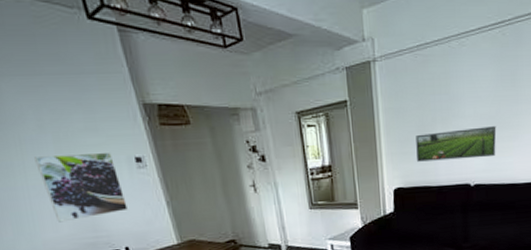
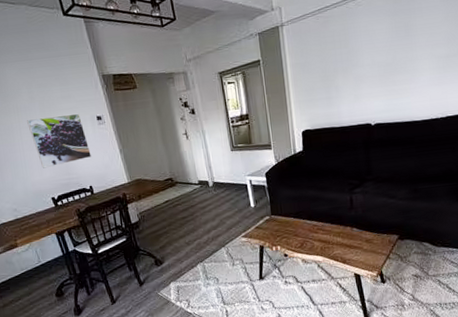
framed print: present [416,126,497,162] -> none [320,72,394,107]

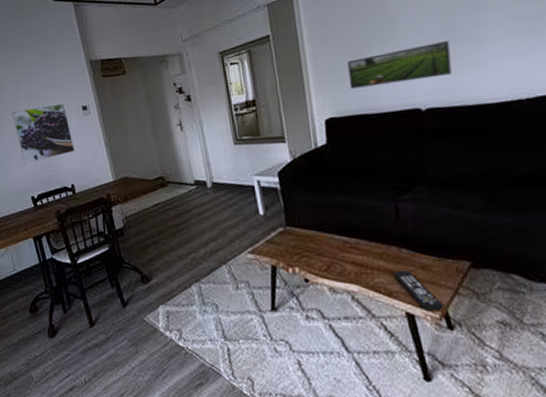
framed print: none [320,72,394,107] -> present [347,41,453,89]
remote control: none [346,243,380,272] -> present [392,270,444,312]

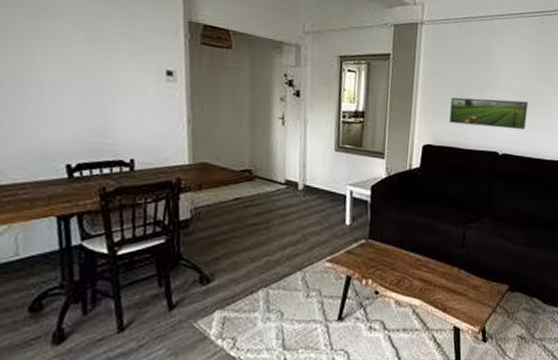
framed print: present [11,103,75,164] -> none [59,52,146,123]
remote control: present [392,270,444,312] -> none [450,289,483,326]

